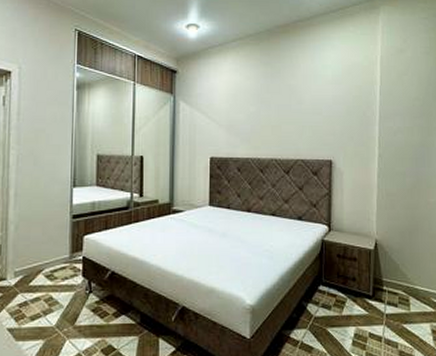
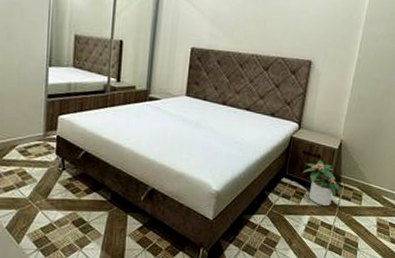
potted plant: none [340,263,384,314] -> present [302,160,341,206]

